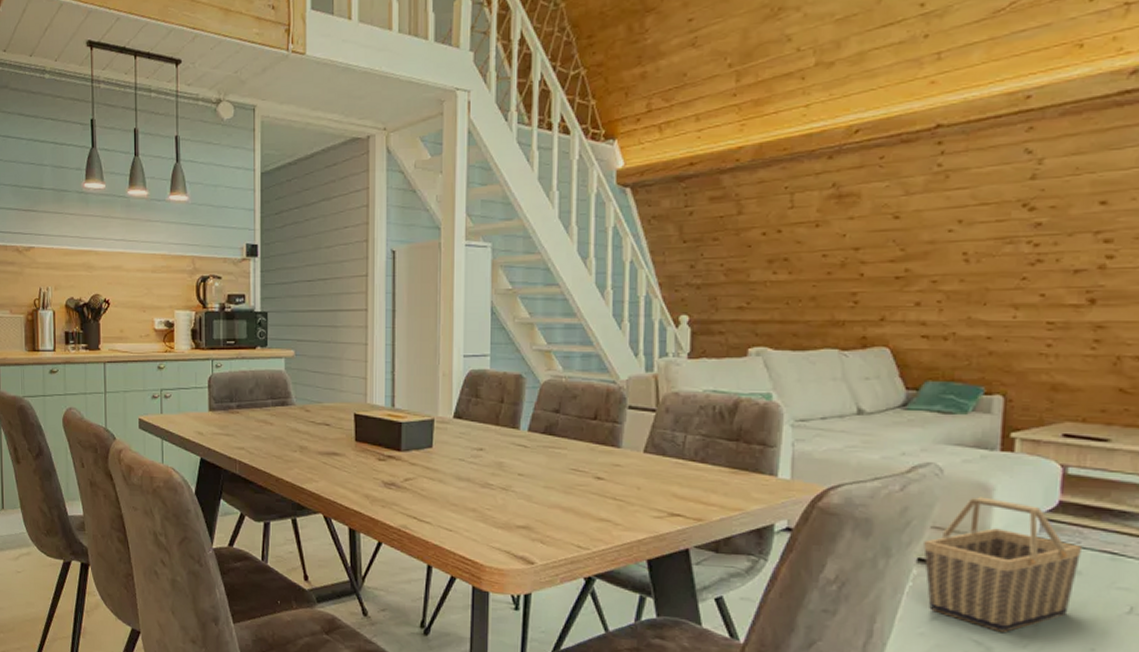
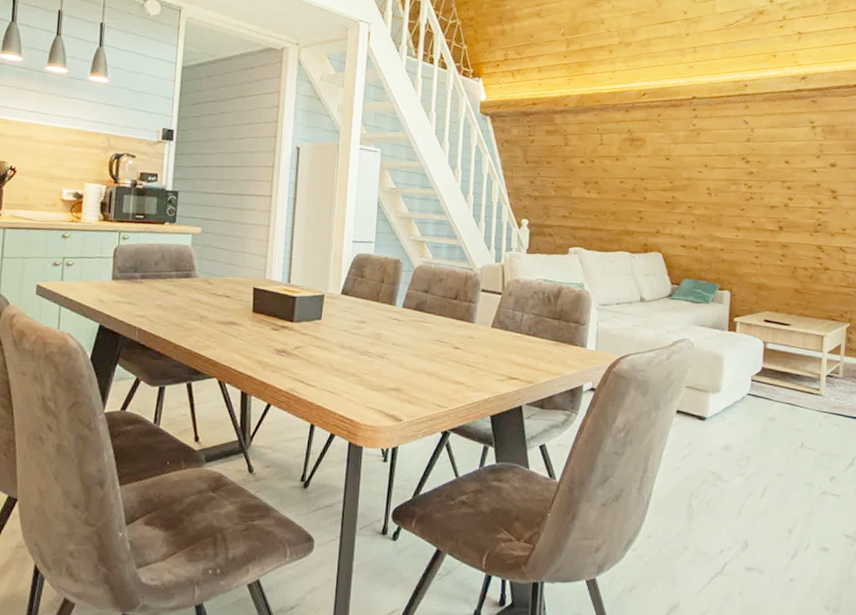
basket: present [923,497,1083,632] -> none [680,364,775,464]

